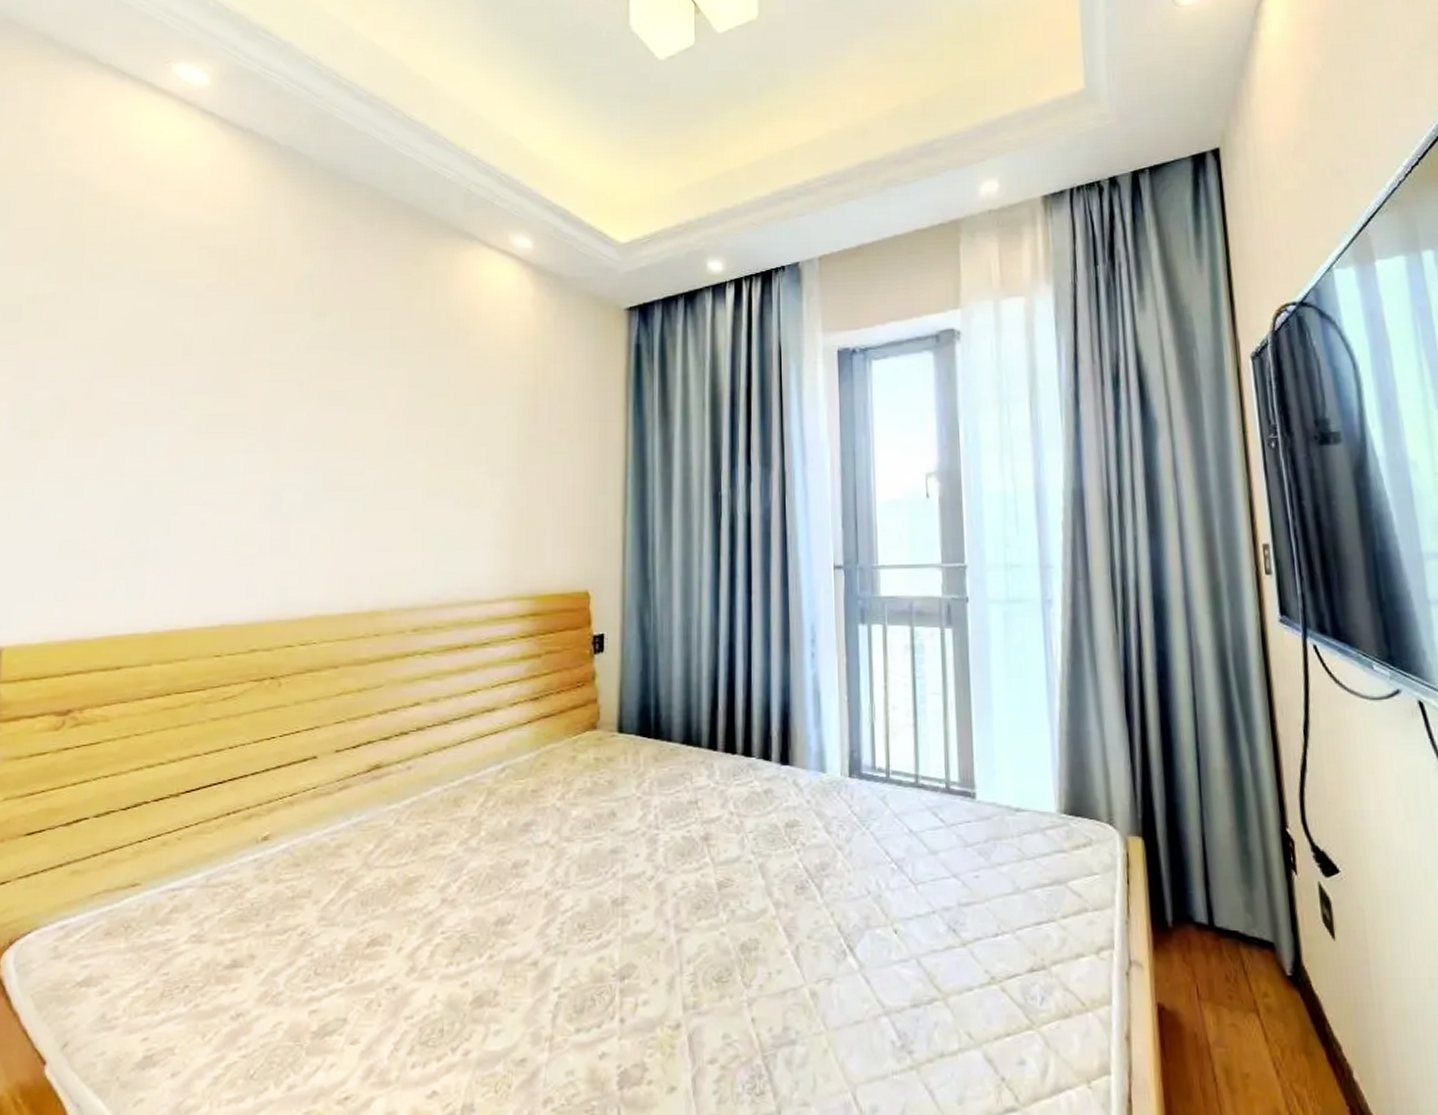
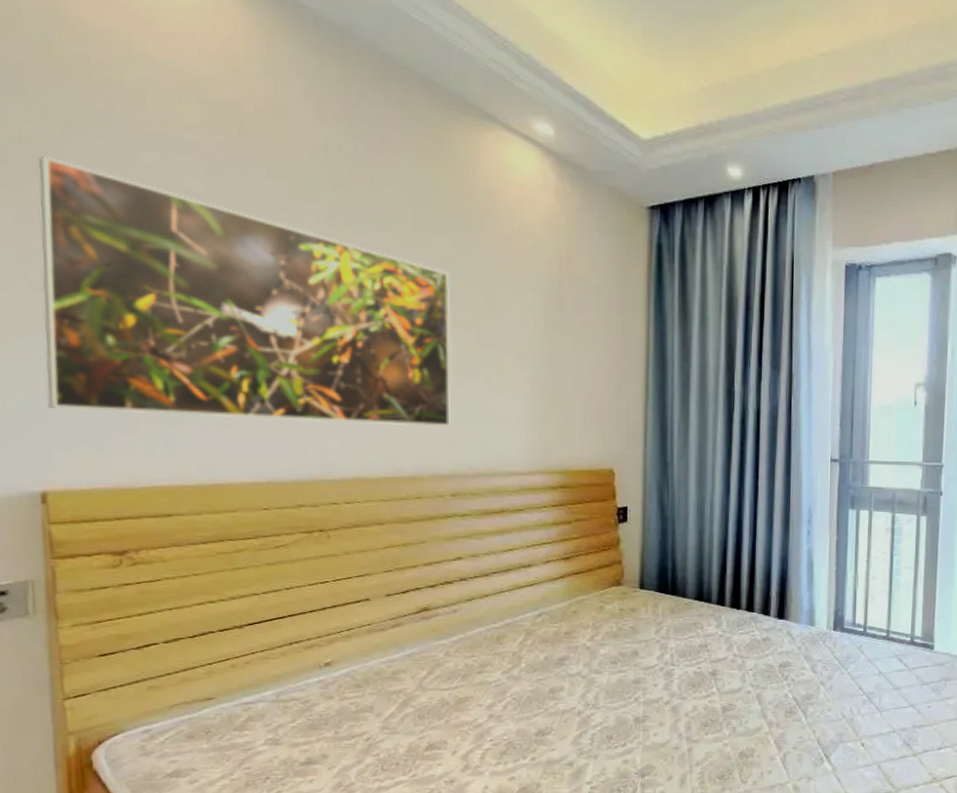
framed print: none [18,311,423,559] -> present [38,156,451,426]

